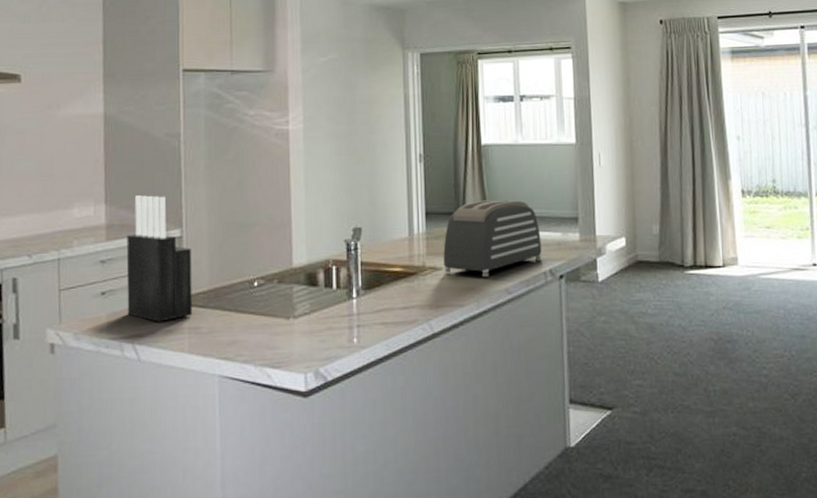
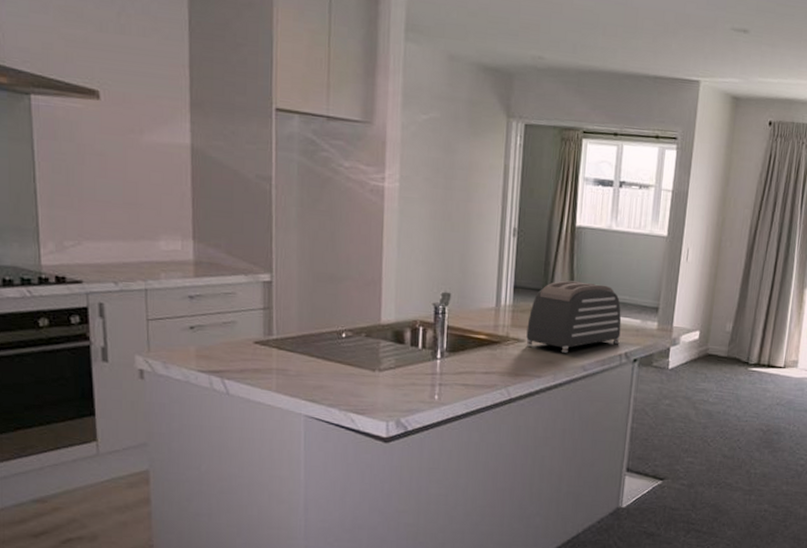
knife block: present [126,195,192,322] -> none [215,235,282,361]

